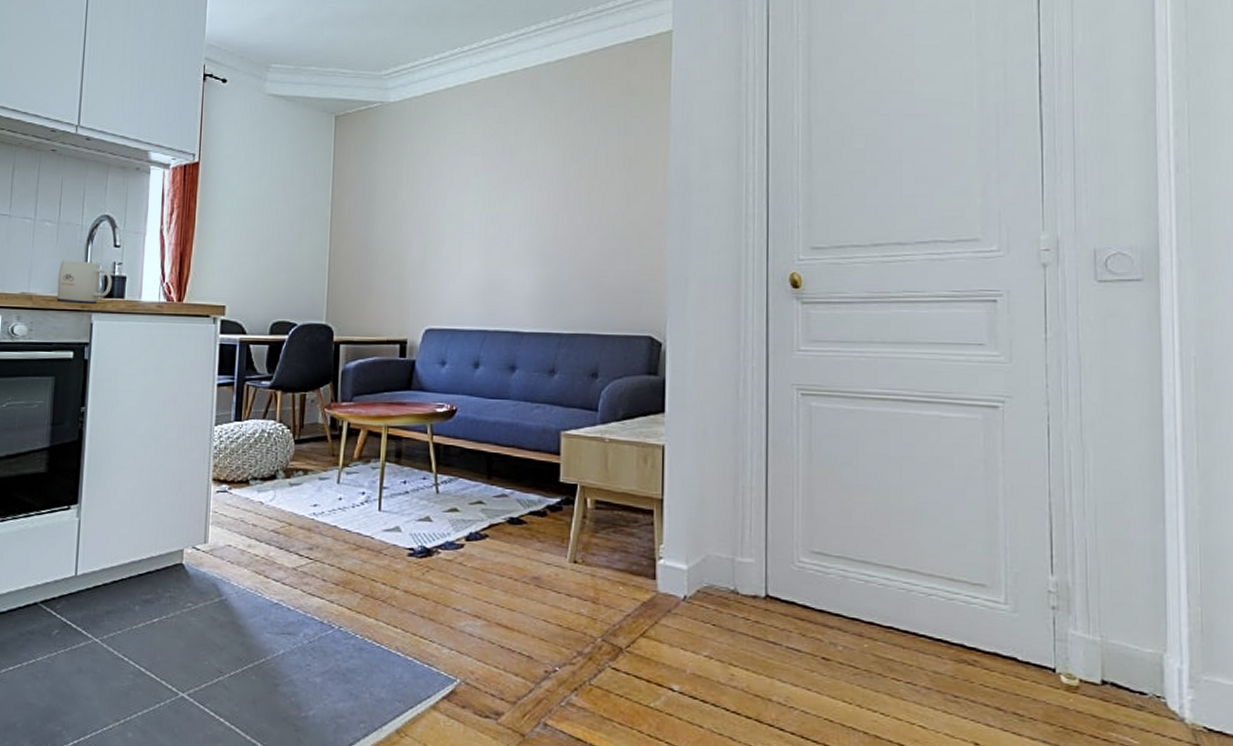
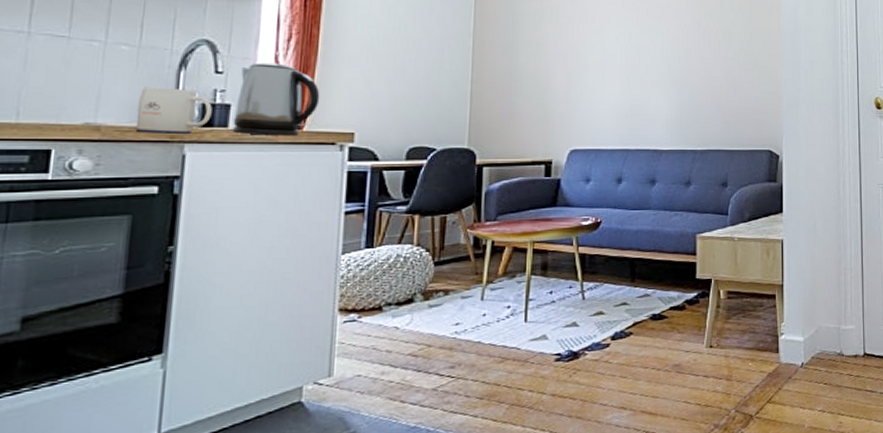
kettle: none [127,236,197,308] -> present [232,62,320,137]

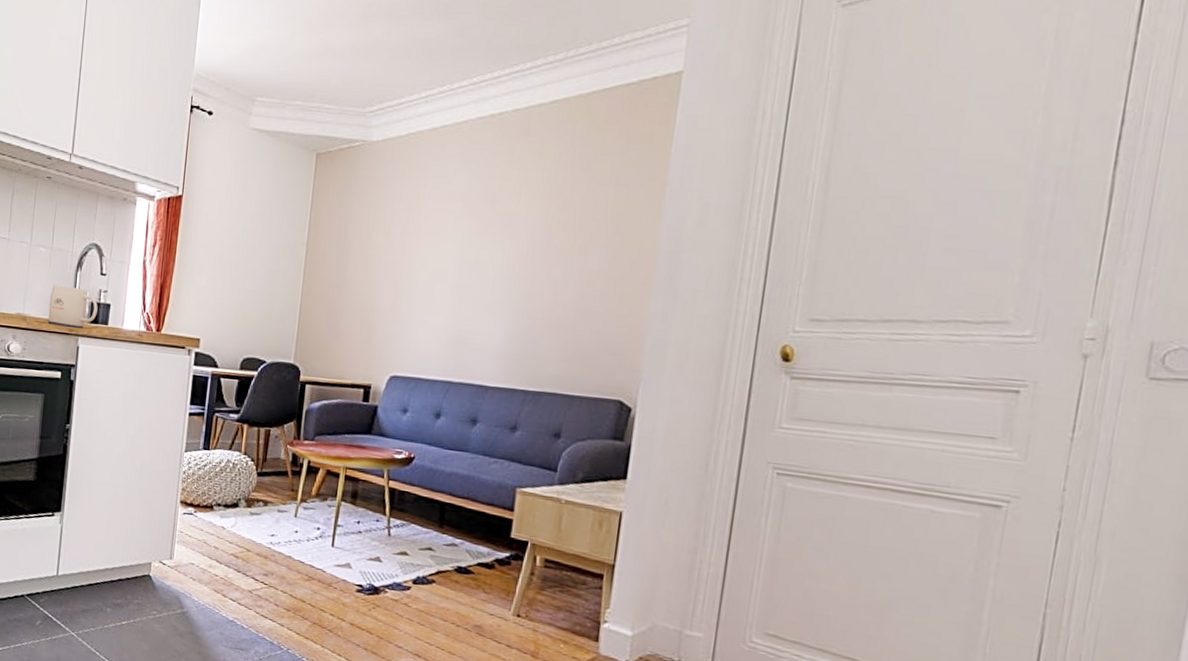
kettle: present [232,62,320,137] -> none [111,266,176,338]

